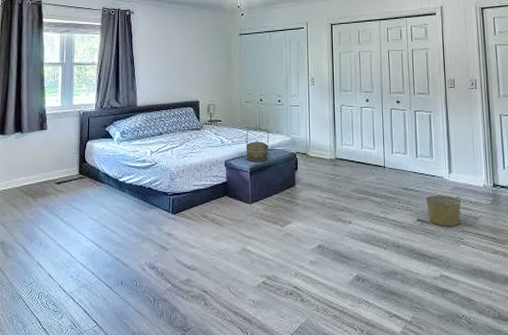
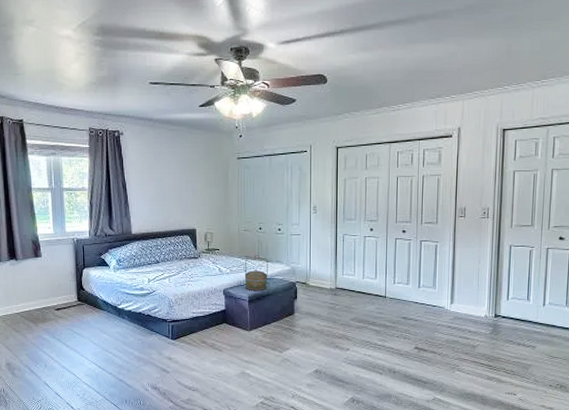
basket: present [426,195,462,227] -> none [425,324,461,355]

